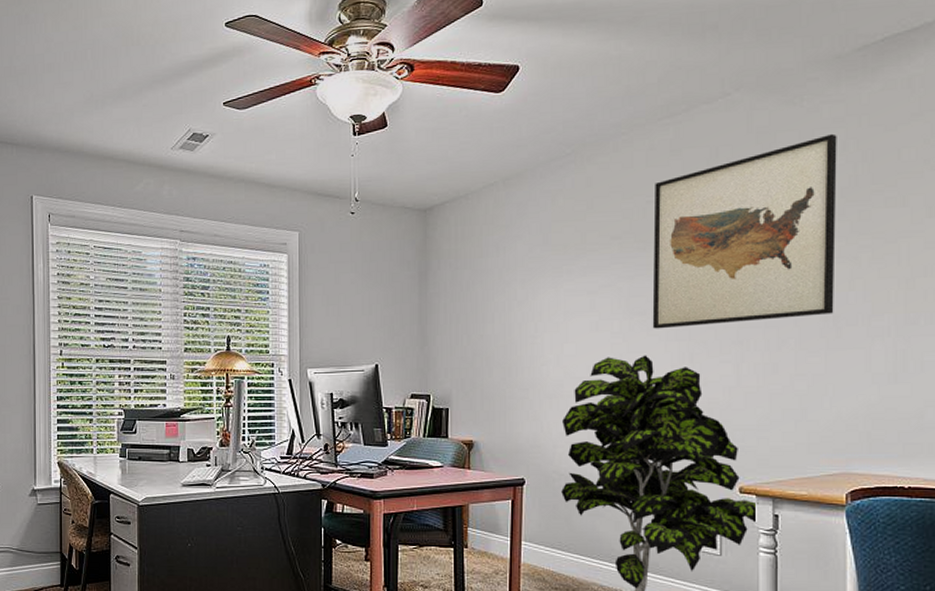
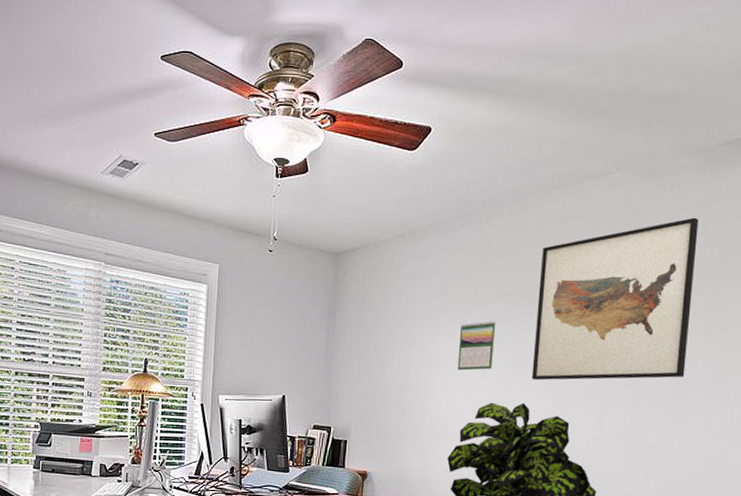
calendar: none [566,268,607,324] -> present [457,321,496,371]

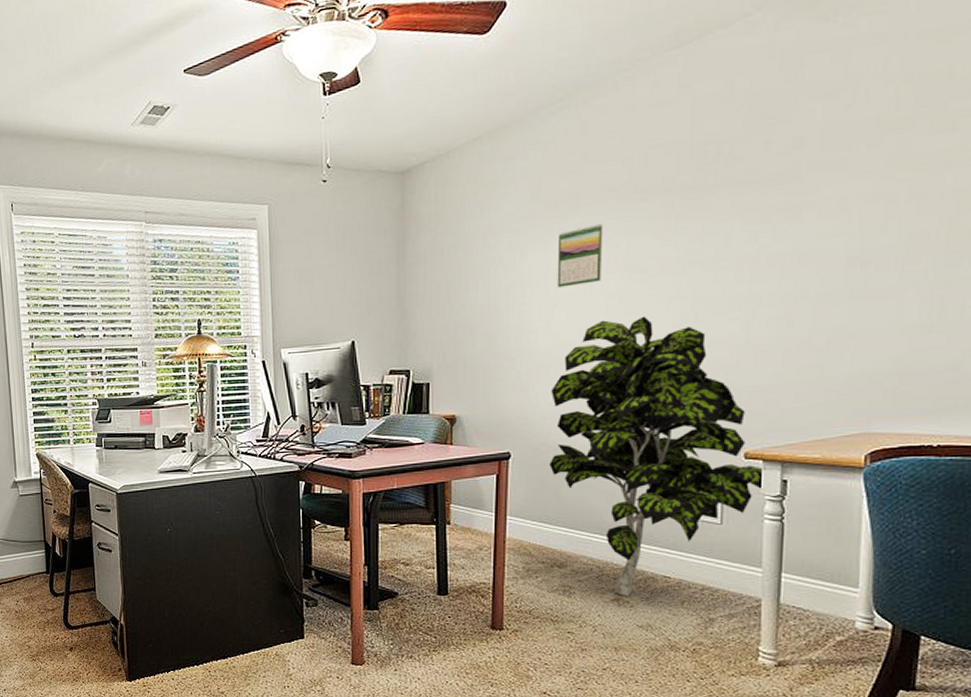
wall art: present [531,217,699,381] -> none [652,51,877,288]

